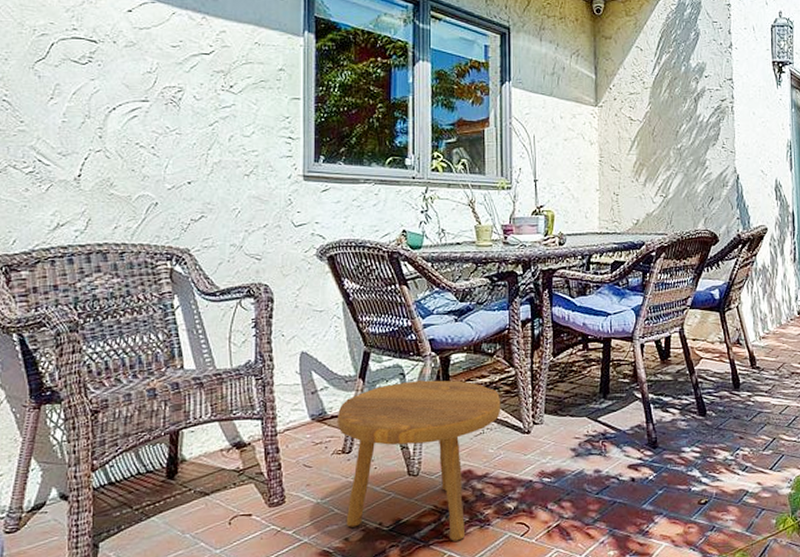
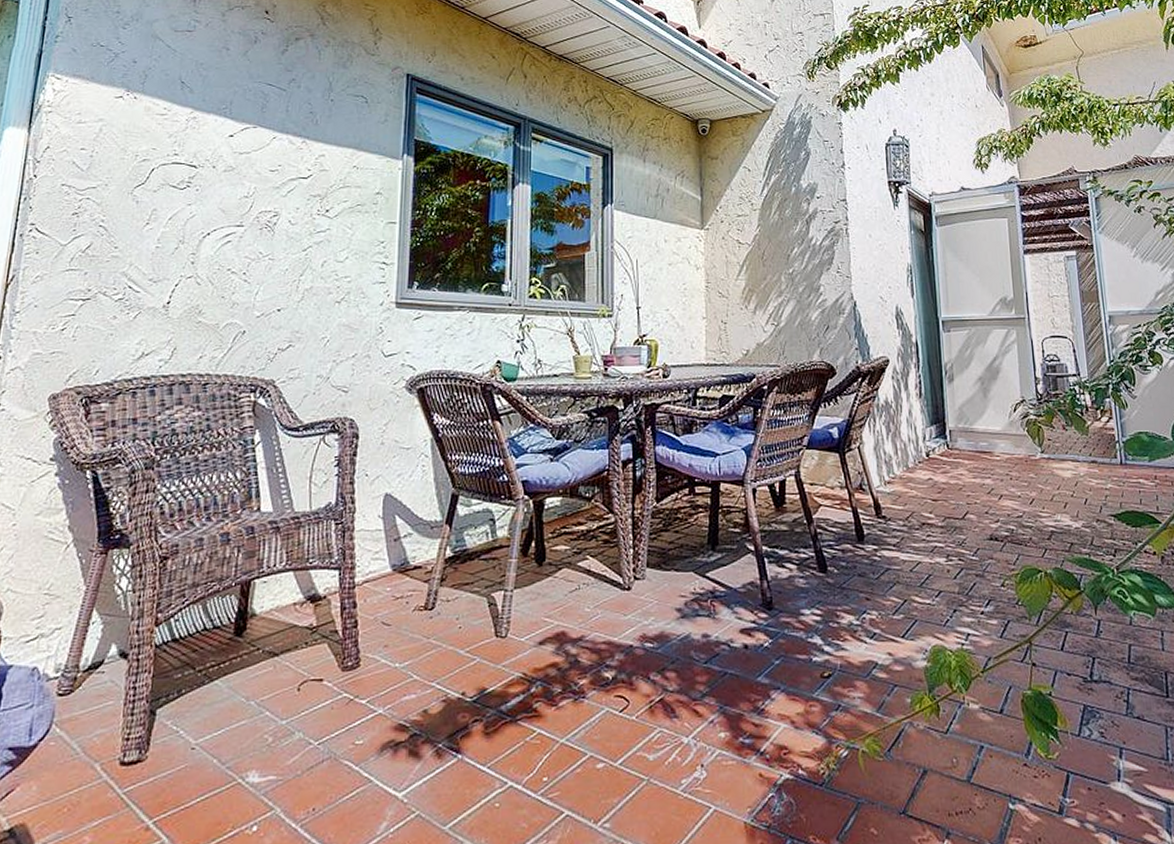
footstool: present [338,380,501,541] -> none [421,527,599,717]

